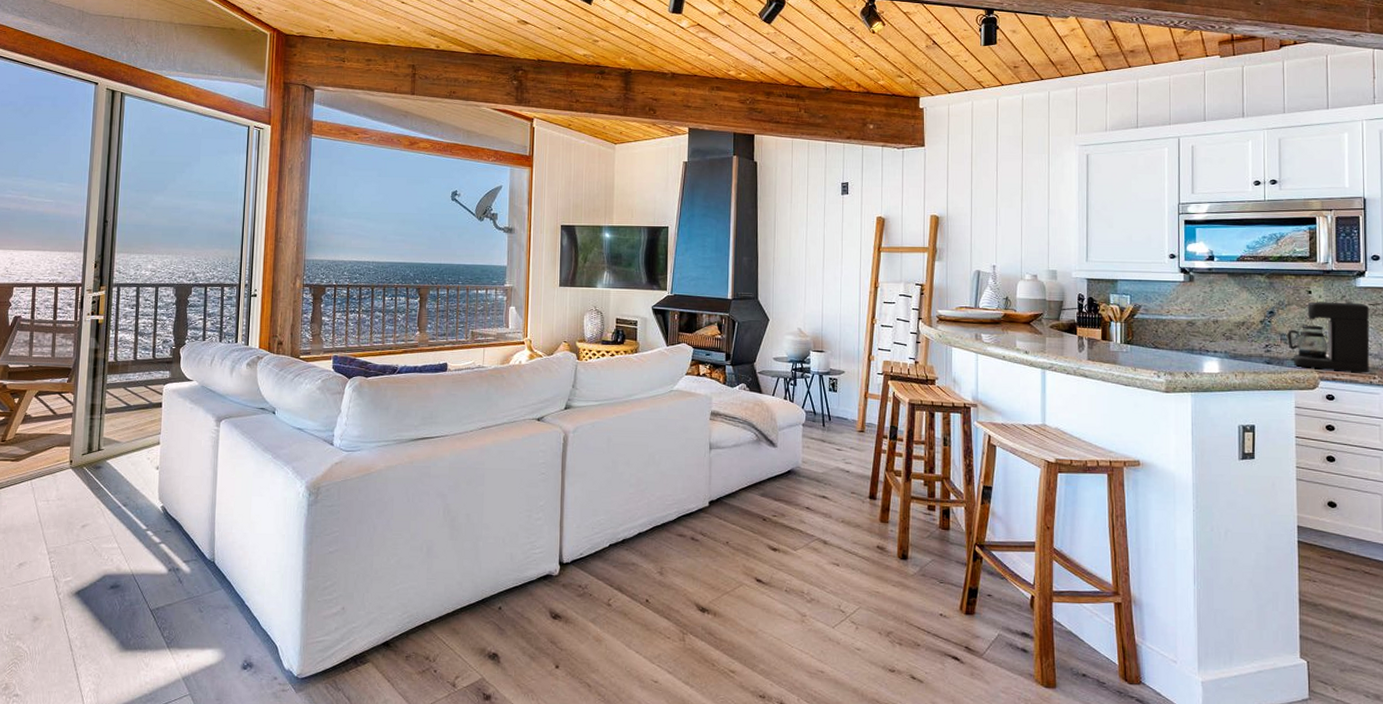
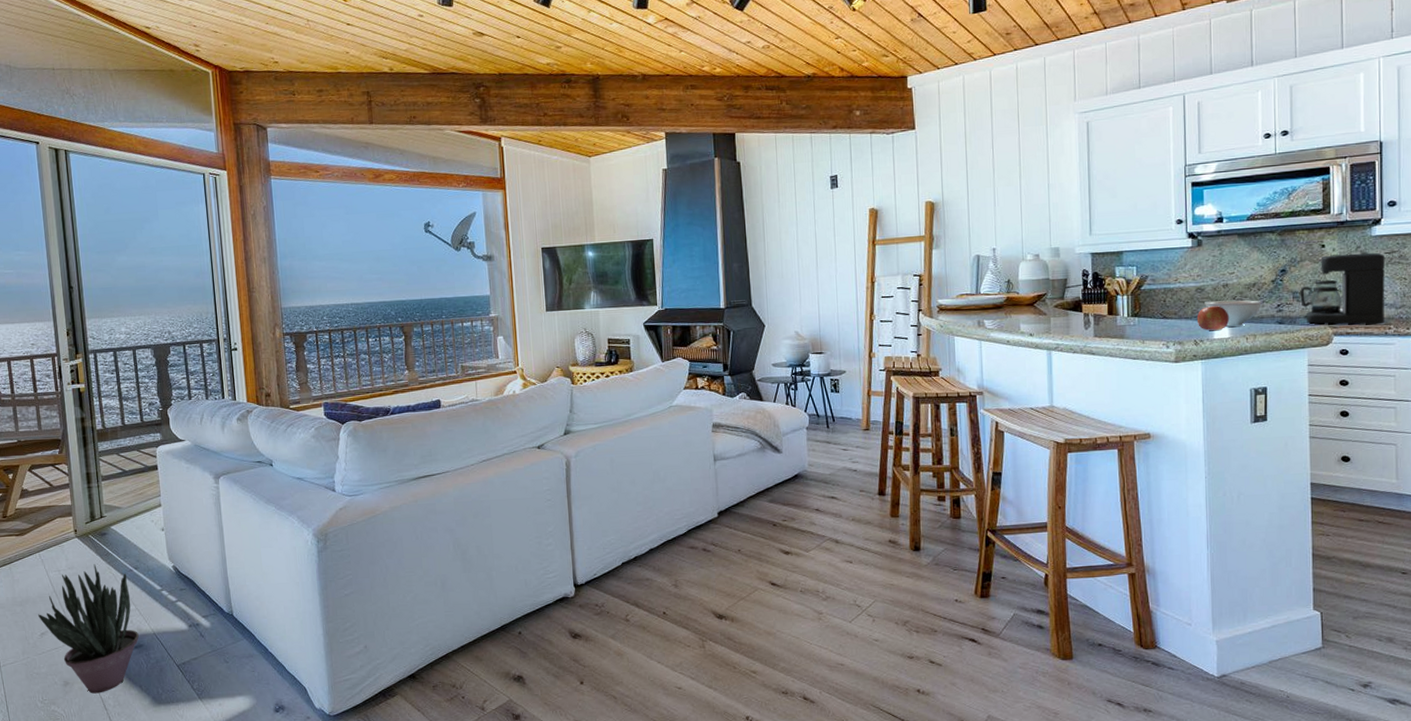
potted plant: none [19,497,117,633] -> present [38,564,139,694]
fruit: none [1187,340,1219,365] -> present [1196,306,1230,331]
bowl: none [1195,336,1250,364] -> present [1205,300,1262,327]

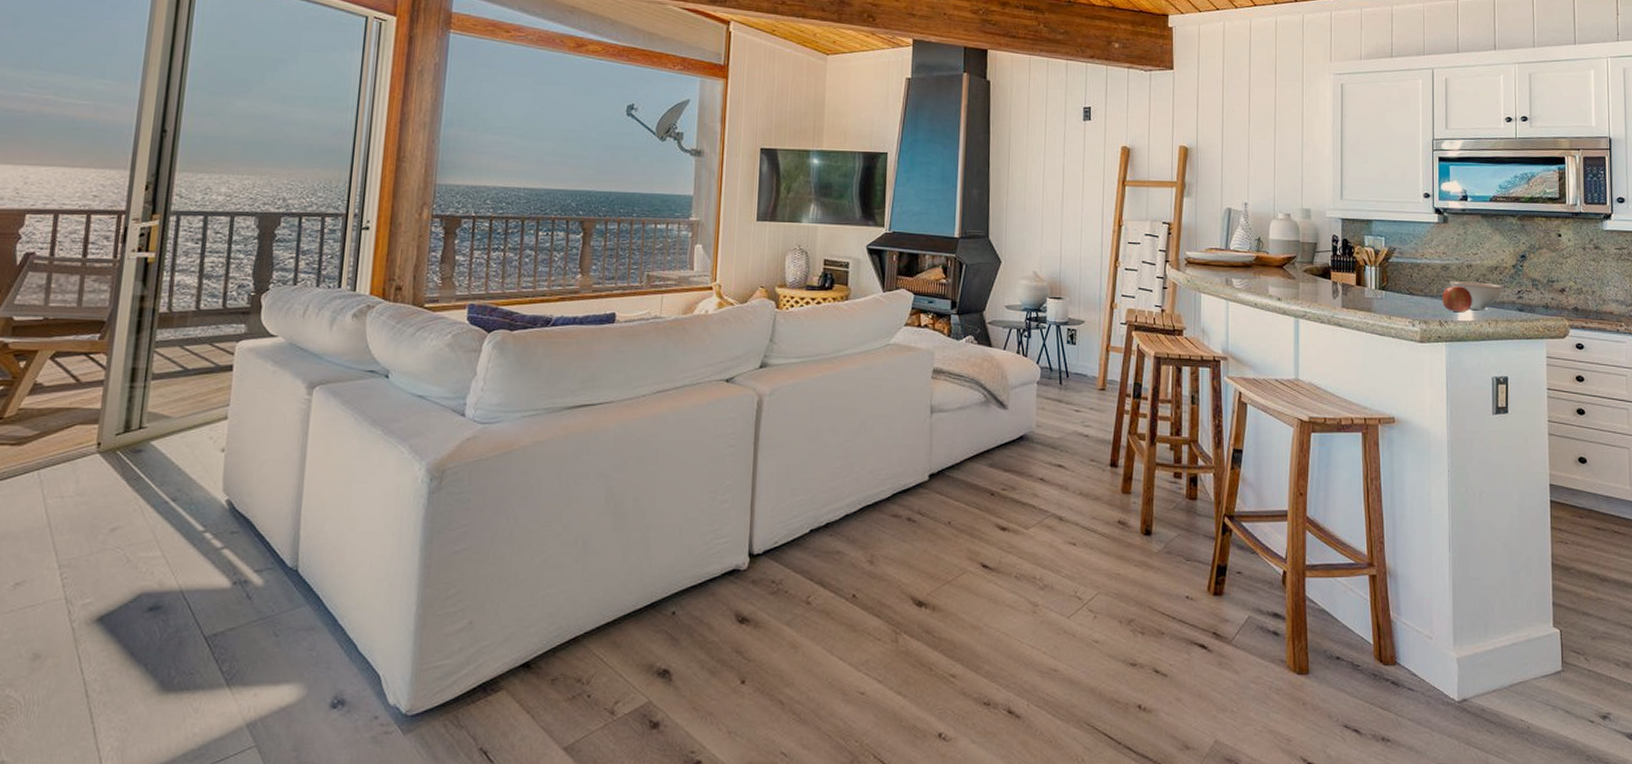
potted plant: present [38,564,139,694] -> none [16,491,159,673]
coffee maker: present [1300,253,1385,325] -> none [1539,245,1617,321]

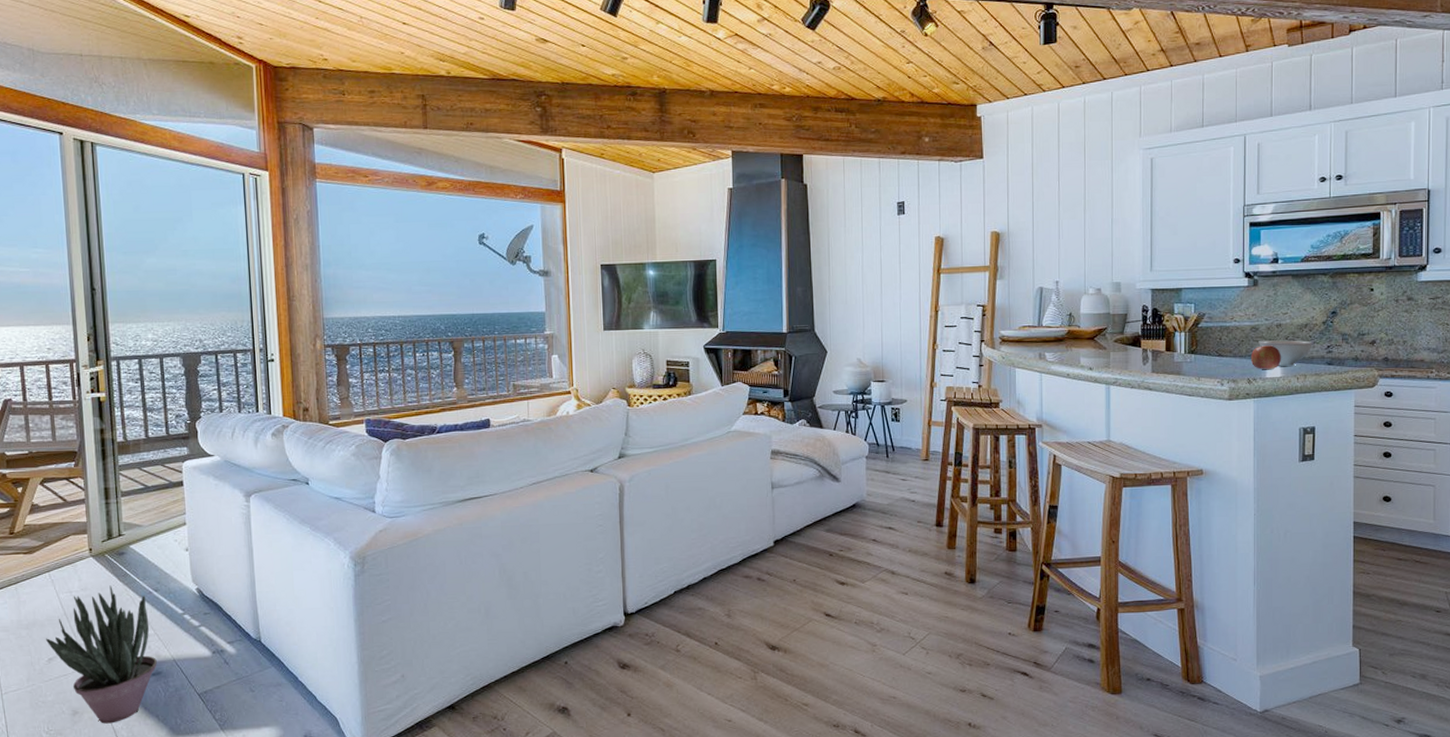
potted plant: none [16,491,159,673] -> present [46,585,157,724]

